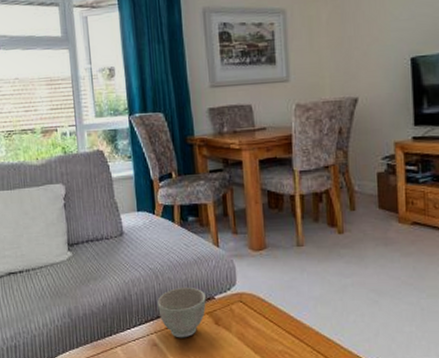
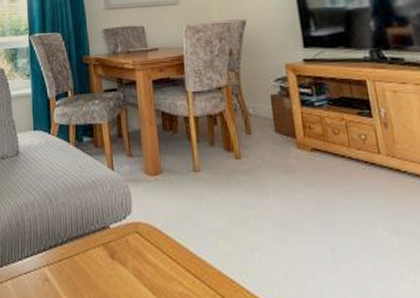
bowl: present [157,286,206,338] -> none [51,213,101,273]

